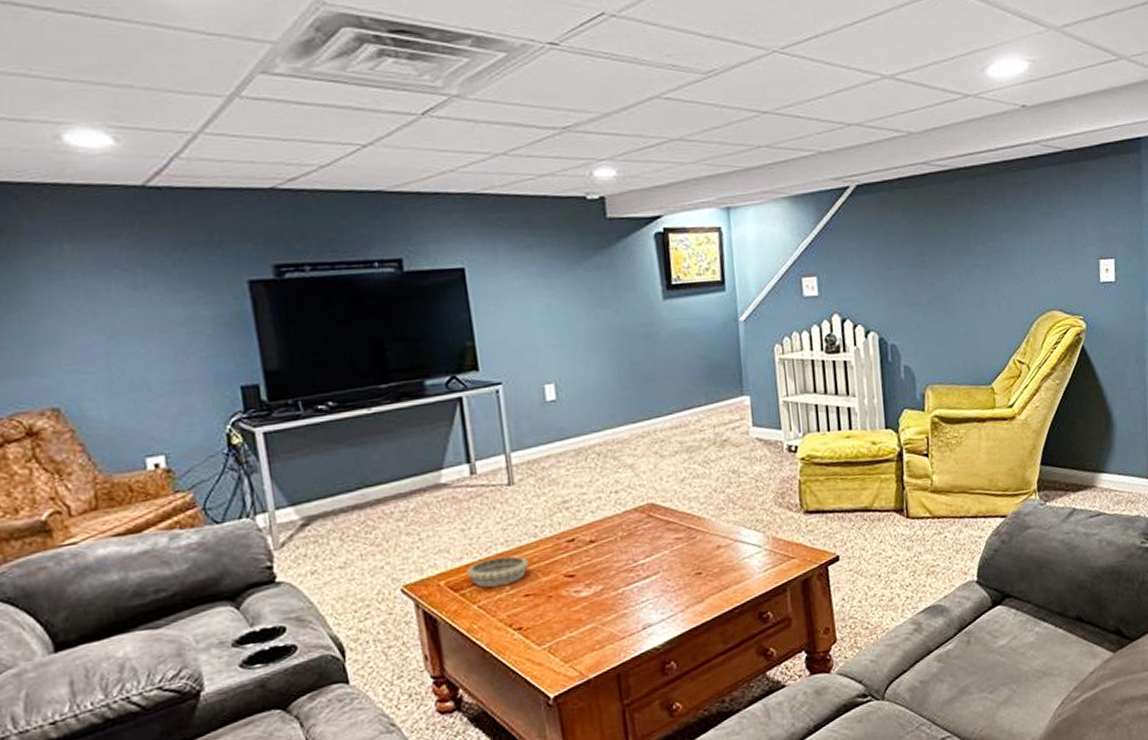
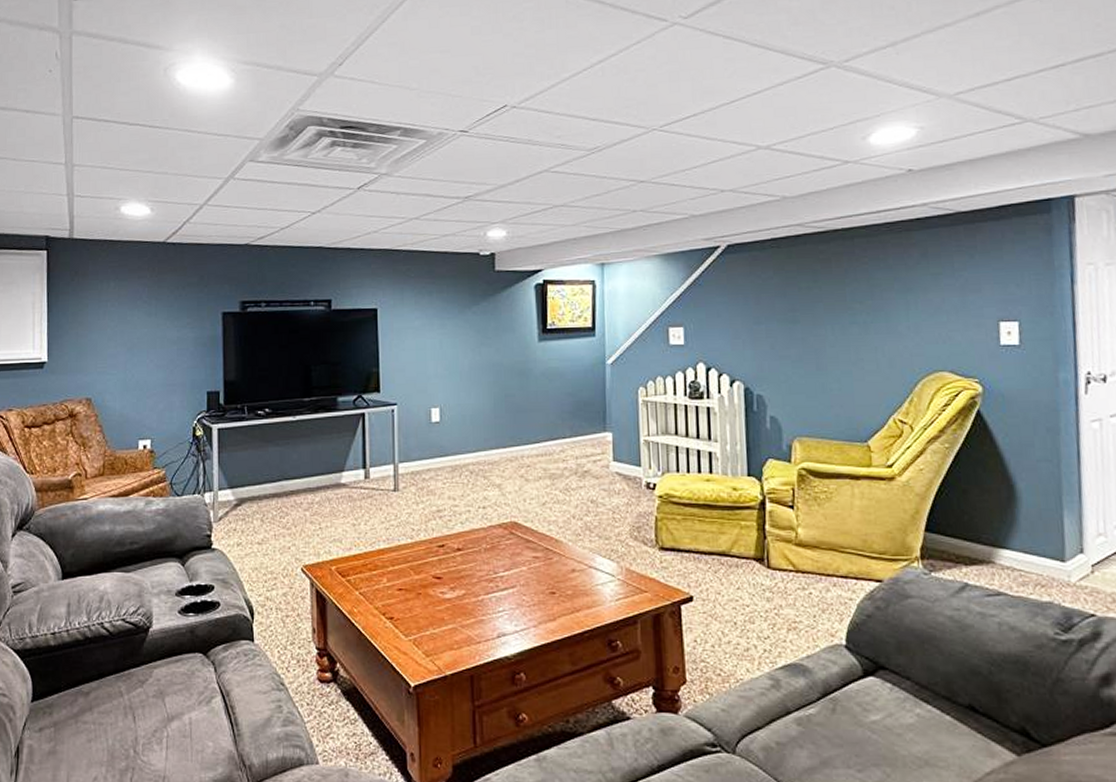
decorative bowl: present [467,556,529,588] -> none [354,552,404,577]

